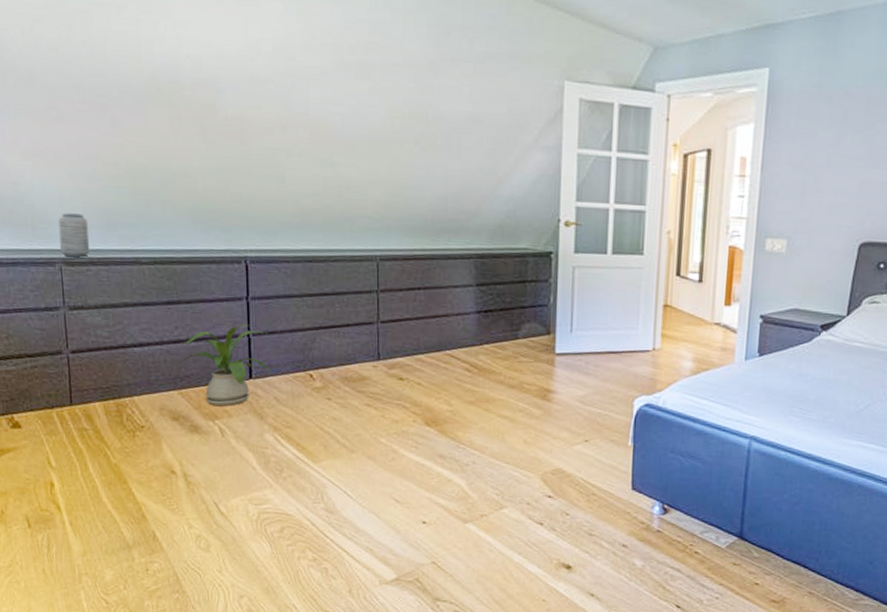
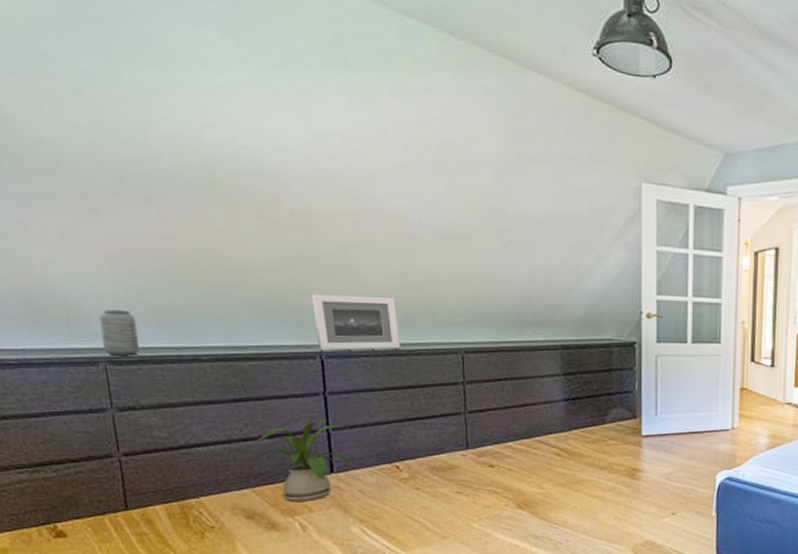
picture frame: none [239,199,319,256] -> present [311,295,401,351]

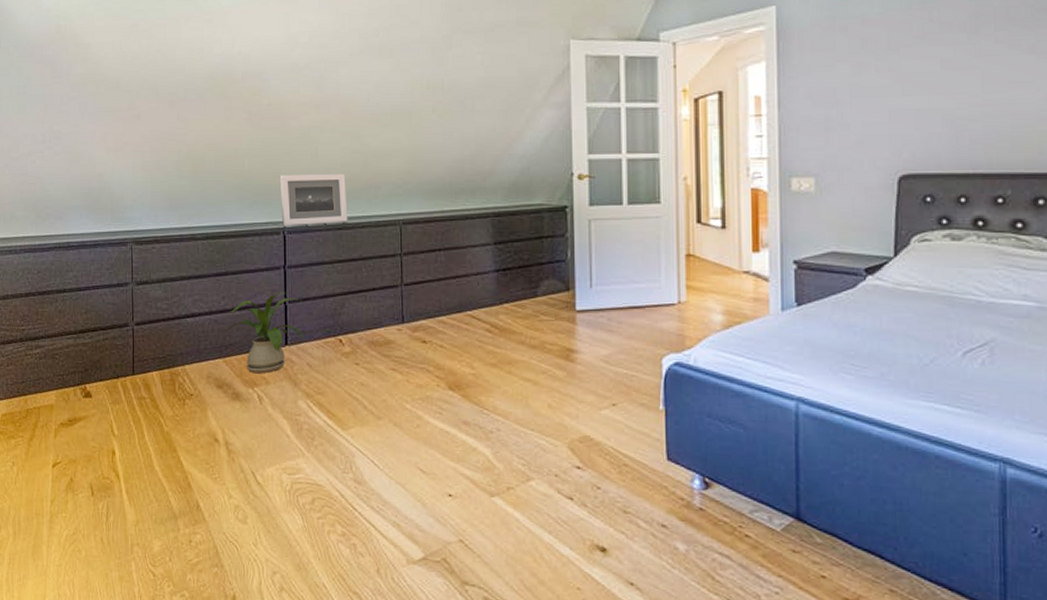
vase: present [99,309,141,357] -> none [132,198,156,238]

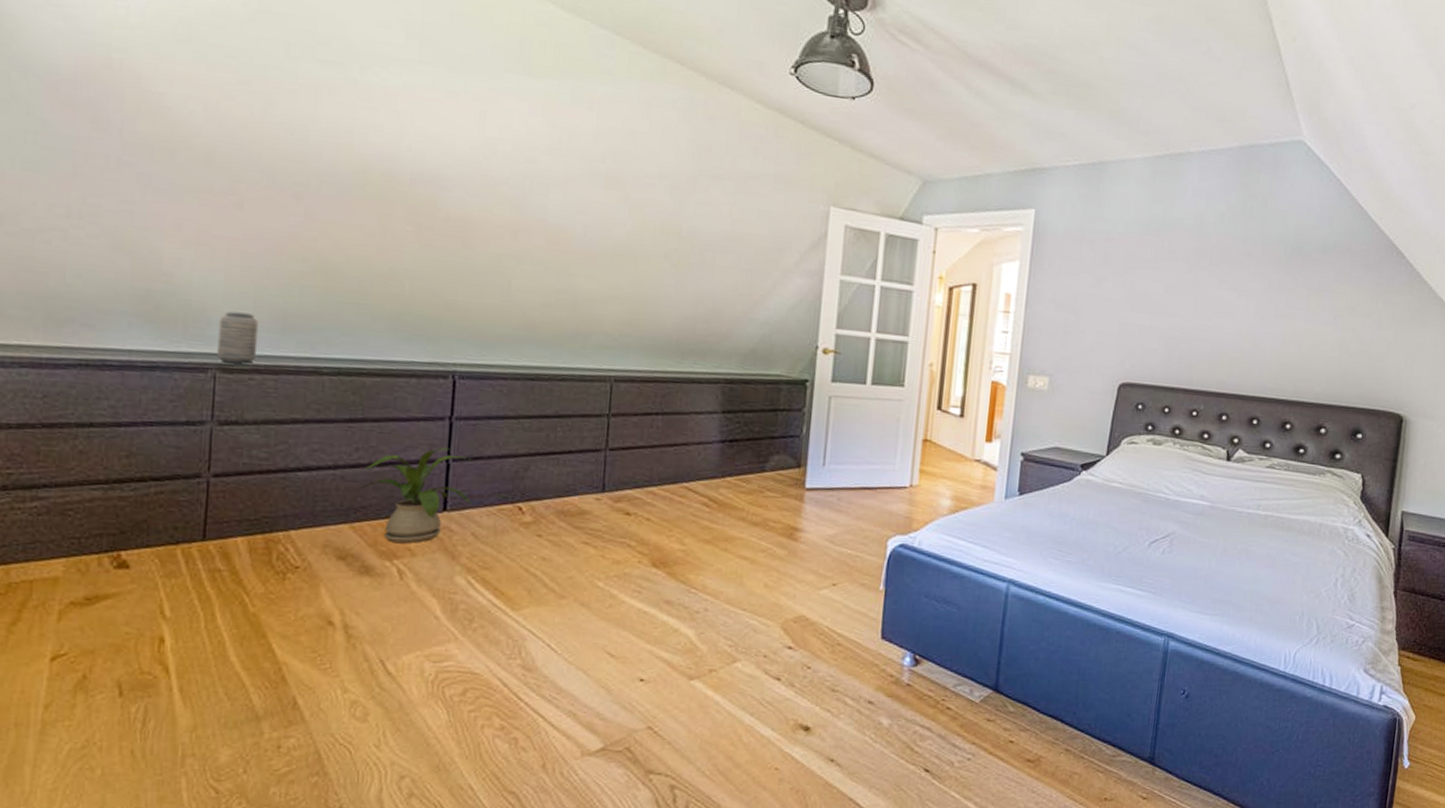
vase: none [132,198,156,238] -> present [217,311,259,365]
picture frame: present [279,173,348,226] -> none [452,307,546,373]

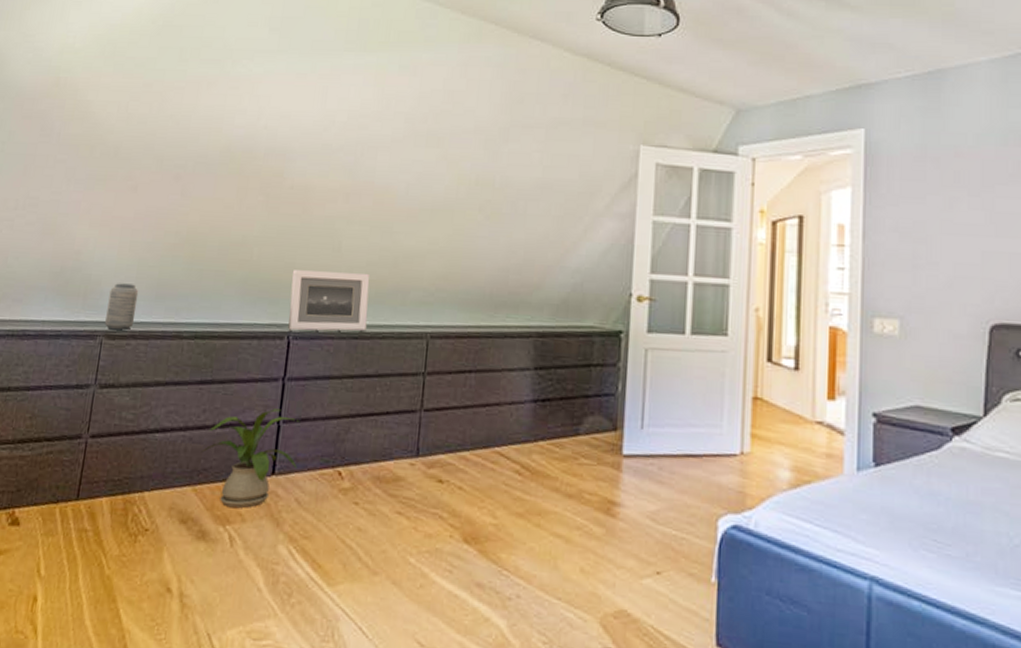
picture frame: none [452,307,546,373] -> present [288,270,370,332]

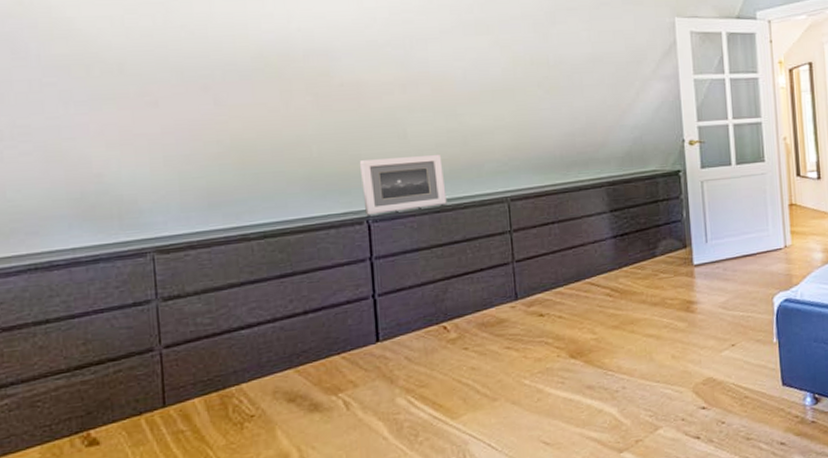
vase: present [105,283,139,332] -> none [151,197,189,246]
house plant: present [201,409,299,509] -> none [296,285,401,379]

